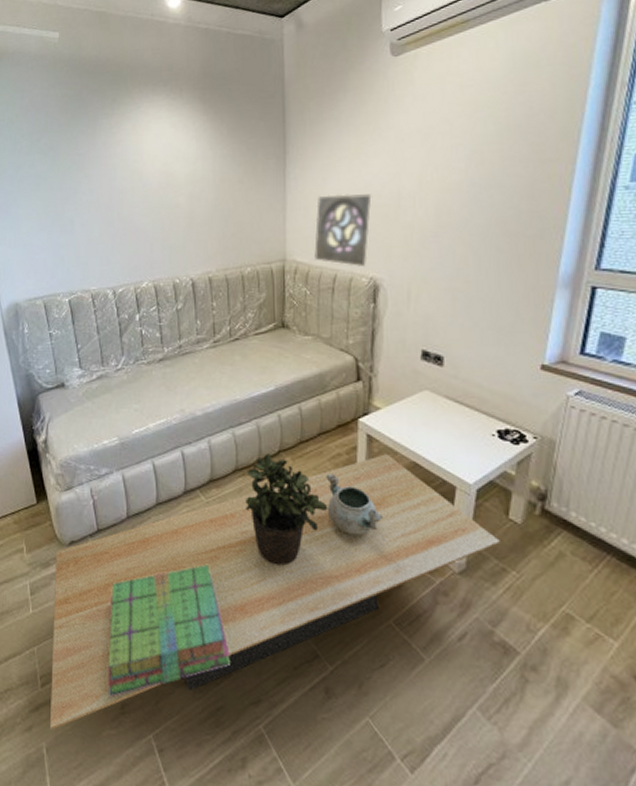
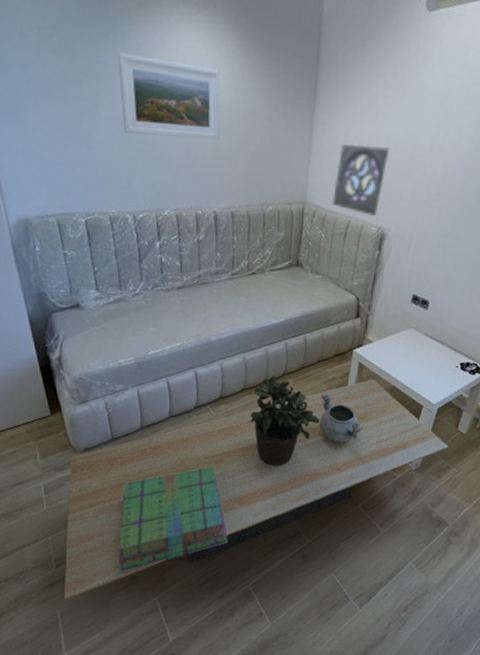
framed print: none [96,143,192,213] -> present [118,53,220,140]

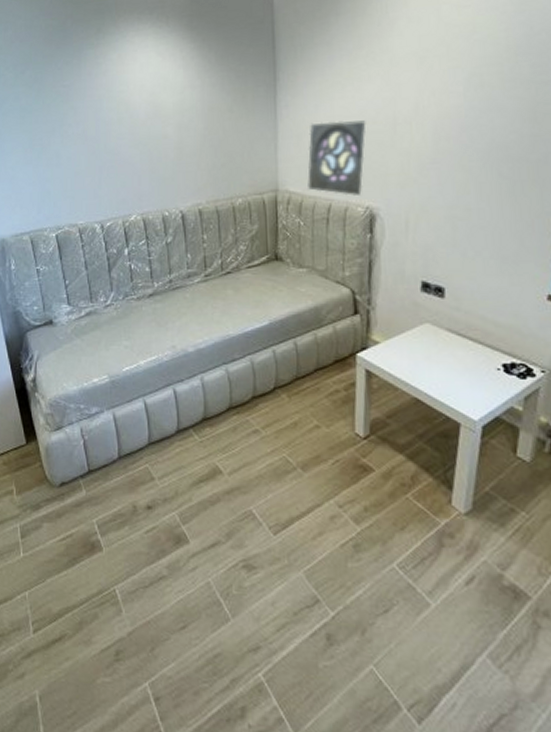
coffee table: present [64,379,449,600] -> none [43,390,508,678]
stack of books: present [117,467,228,573] -> none [100,506,227,645]
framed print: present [118,53,220,140] -> none [81,73,180,146]
potted plant: present [250,376,320,467] -> none [240,390,327,507]
decorative bowl: present [319,393,364,443] -> none [323,410,385,475]

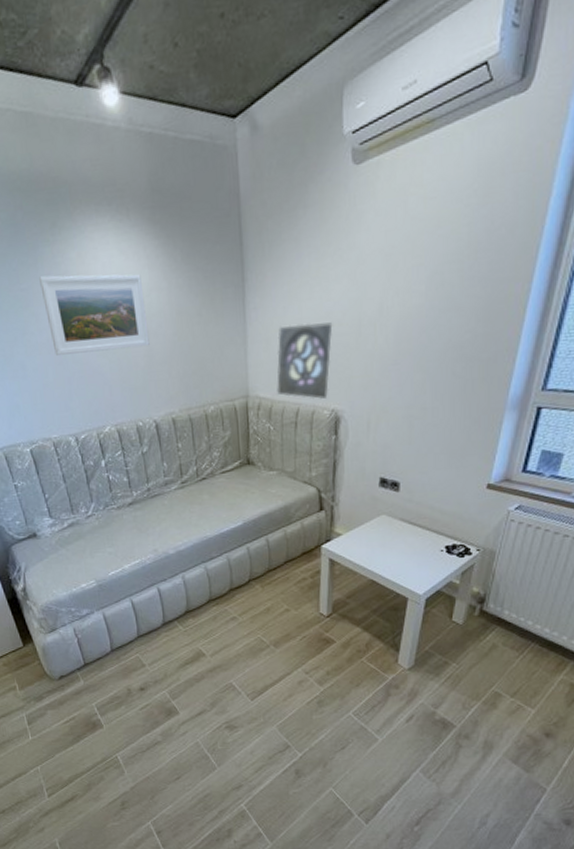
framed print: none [81,73,180,146] -> present [39,274,150,355]

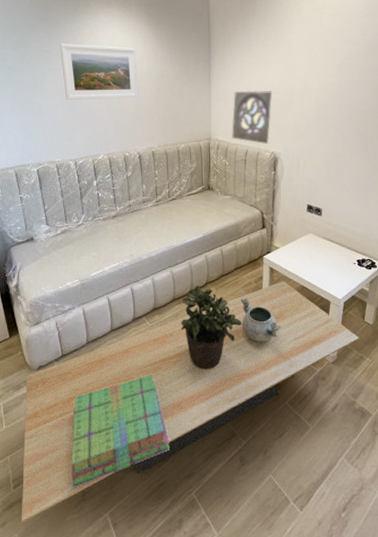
coffee table: none [47,575,444,828] -> present [22,281,359,523]
stack of books: none [102,684,214,799] -> present [70,375,169,489]
potted plant: none [220,583,295,678] -> present [181,285,242,370]
decorative bowl: none [292,596,344,647] -> present [240,297,281,342]

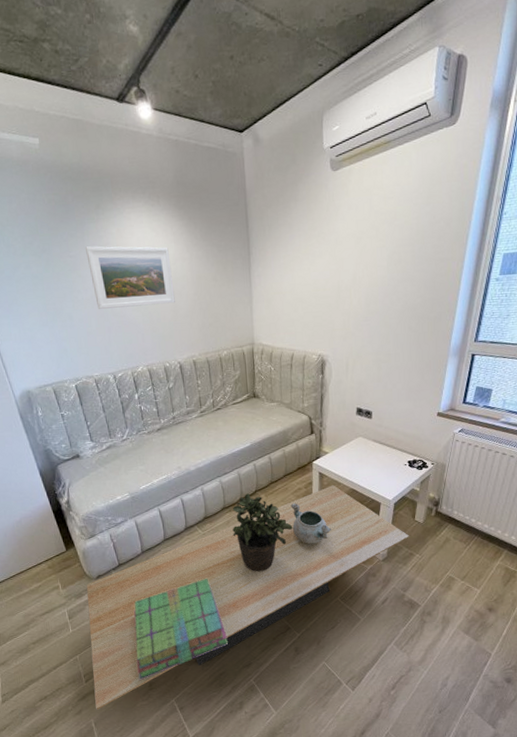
wall ornament: present [232,90,273,144] -> none [276,288,319,347]

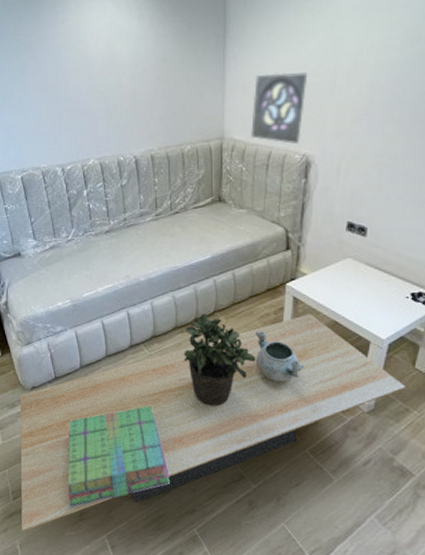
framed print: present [86,246,175,309] -> none [41,23,135,93]
wall ornament: none [276,288,319,347] -> present [251,72,308,144]

